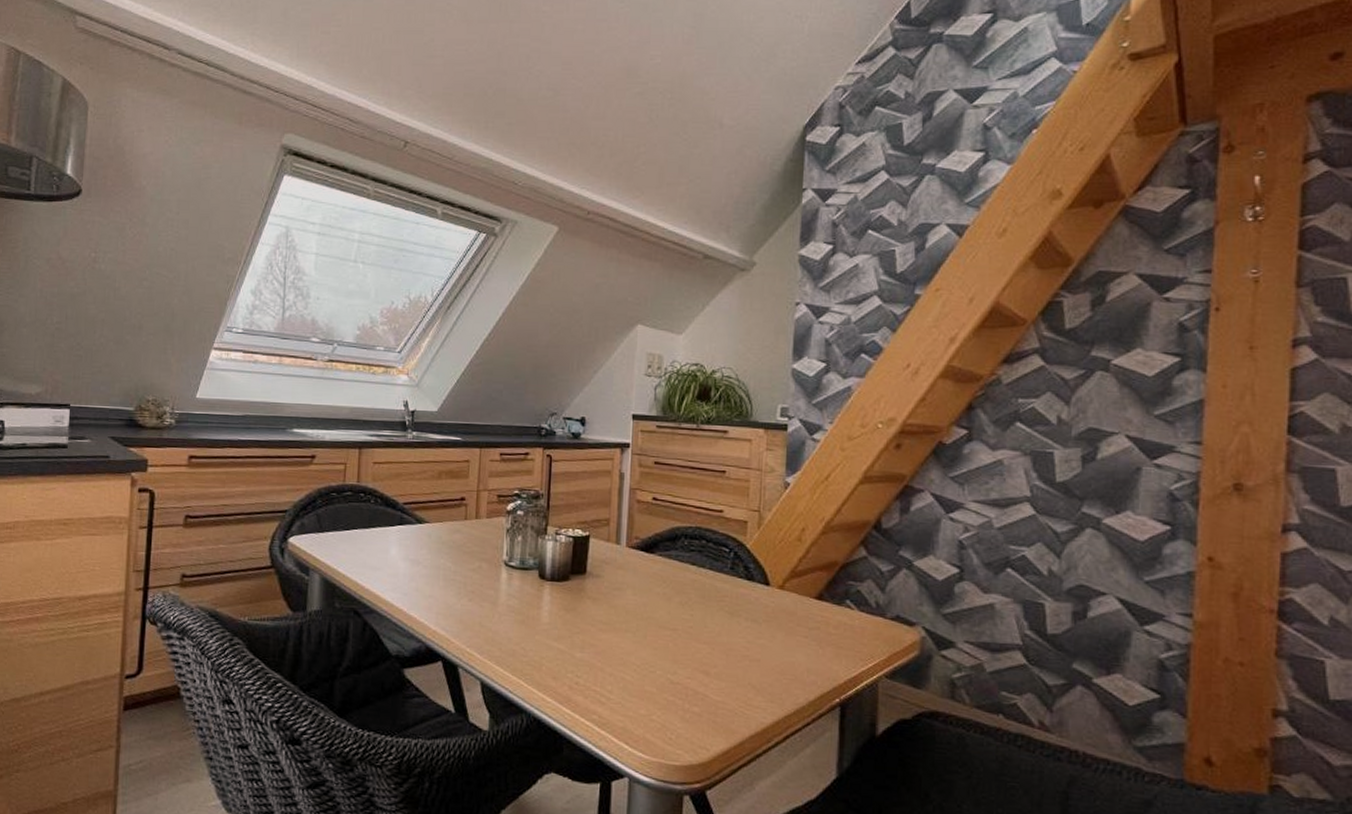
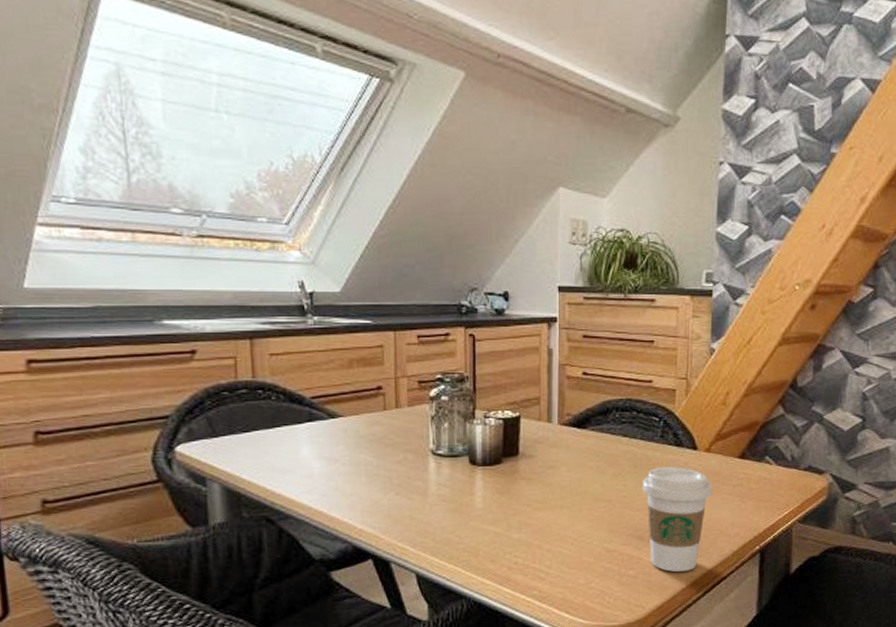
coffee cup: none [710,600,787,716] -> present [643,467,713,572]

